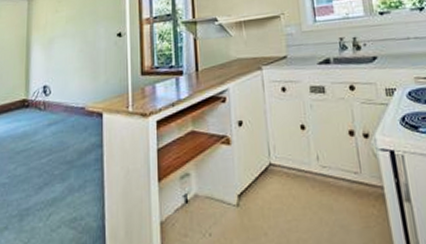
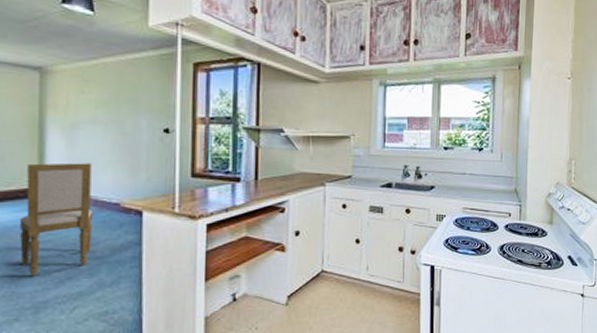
dining chair: none [10,72,64,184] -> present [20,162,92,277]

